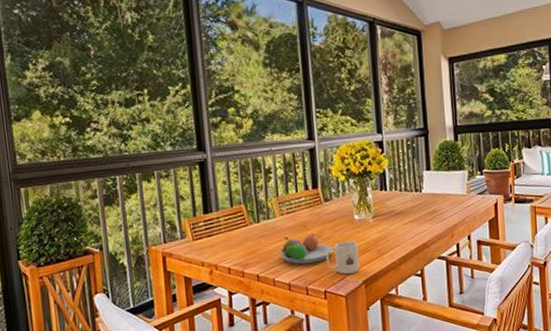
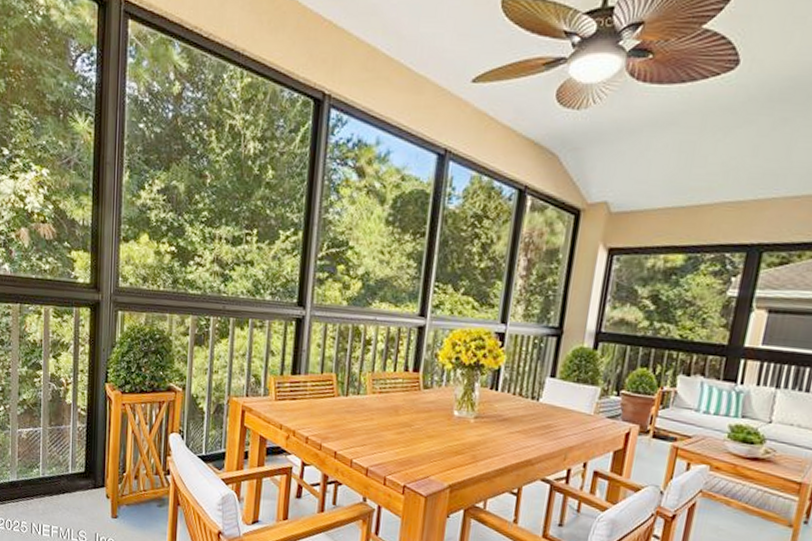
fruit bowl: present [280,234,334,265] -> none [363,417,423,453]
mug: present [326,240,359,274] -> none [412,436,451,474]

